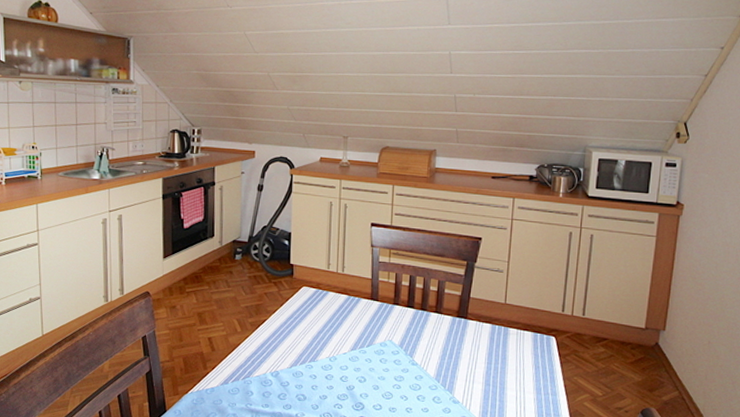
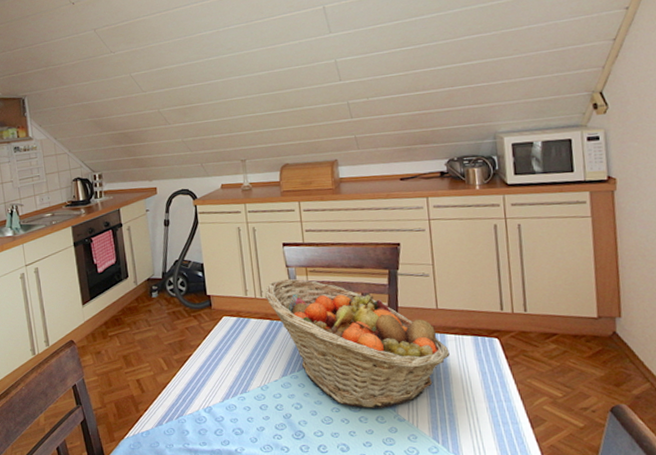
fruit basket: none [346,258,510,389] -> present [264,278,450,408]

